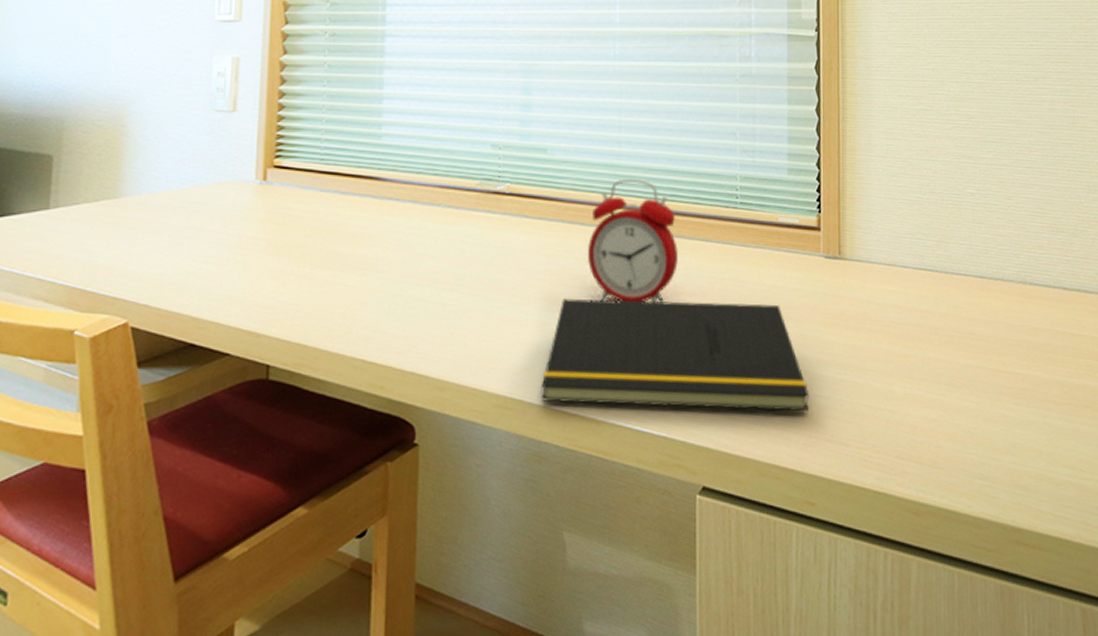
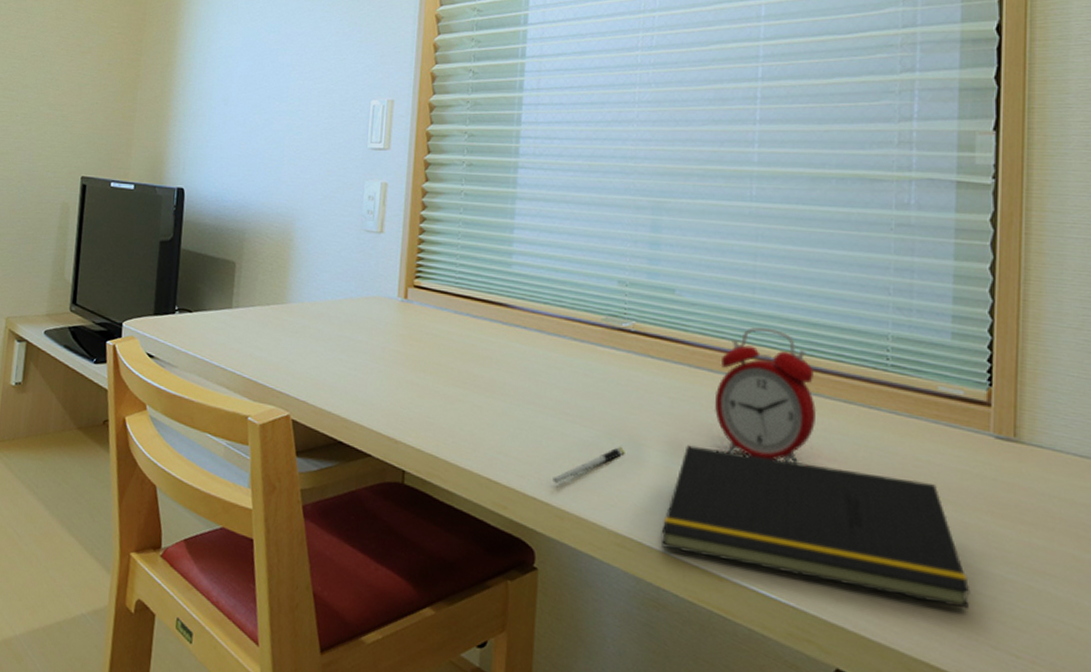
pen: none [431,308,504,354] -> present [552,446,625,483]

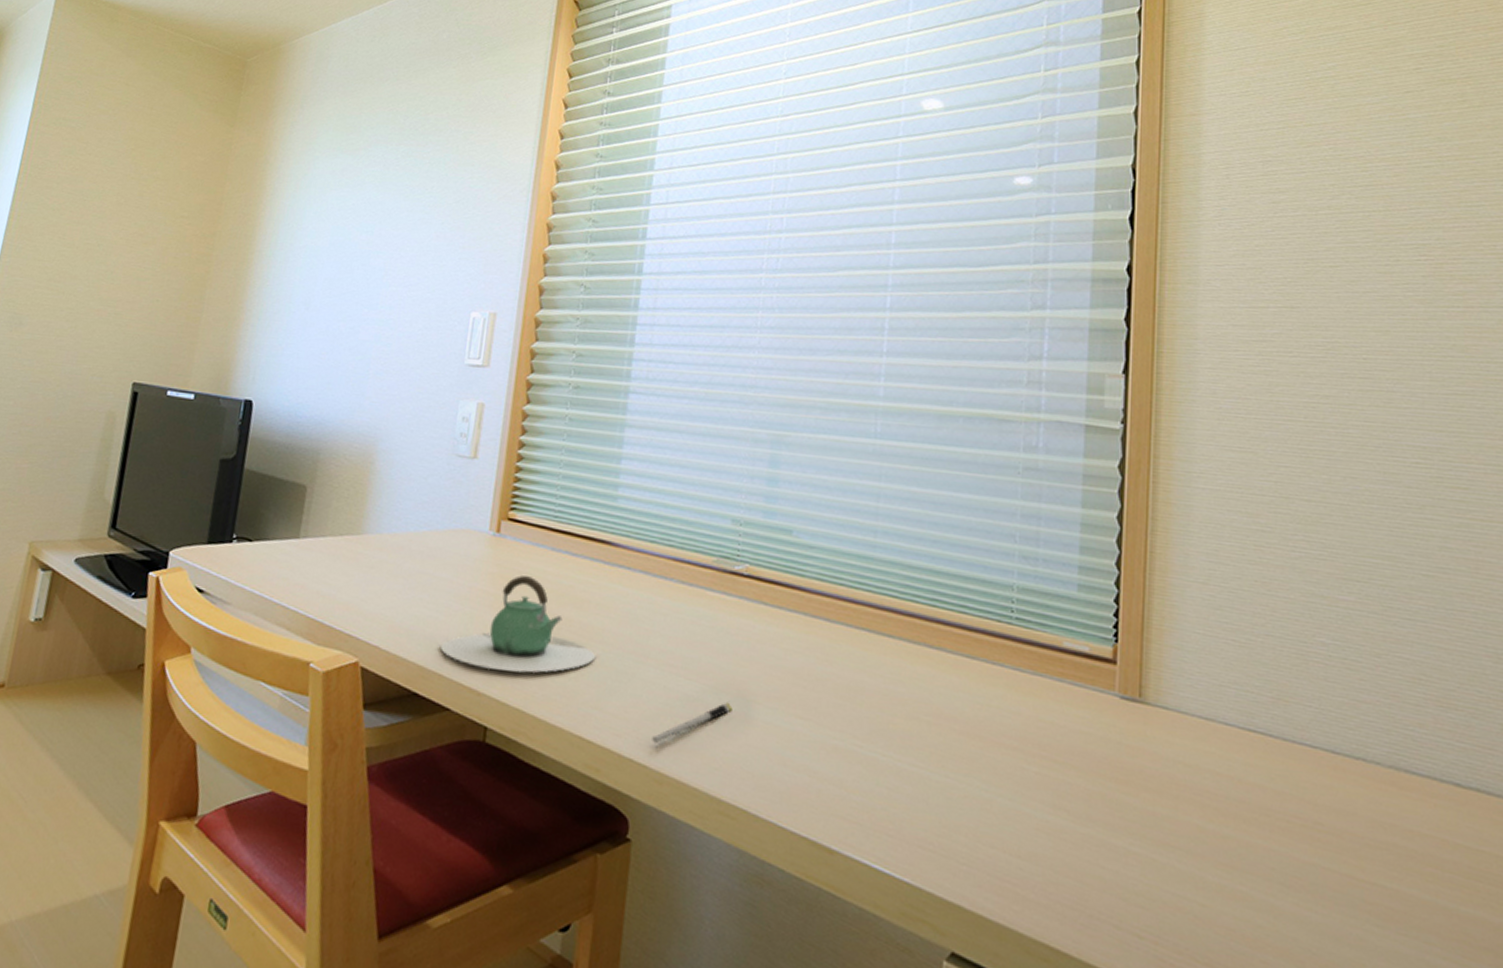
teapot: none [360,336,499,423] -> present [441,575,596,673]
notepad: present [661,445,970,609] -> none [768,702,1093,885]
alarm clock: present [714,327,817,464] -> none [830,573,938,724]

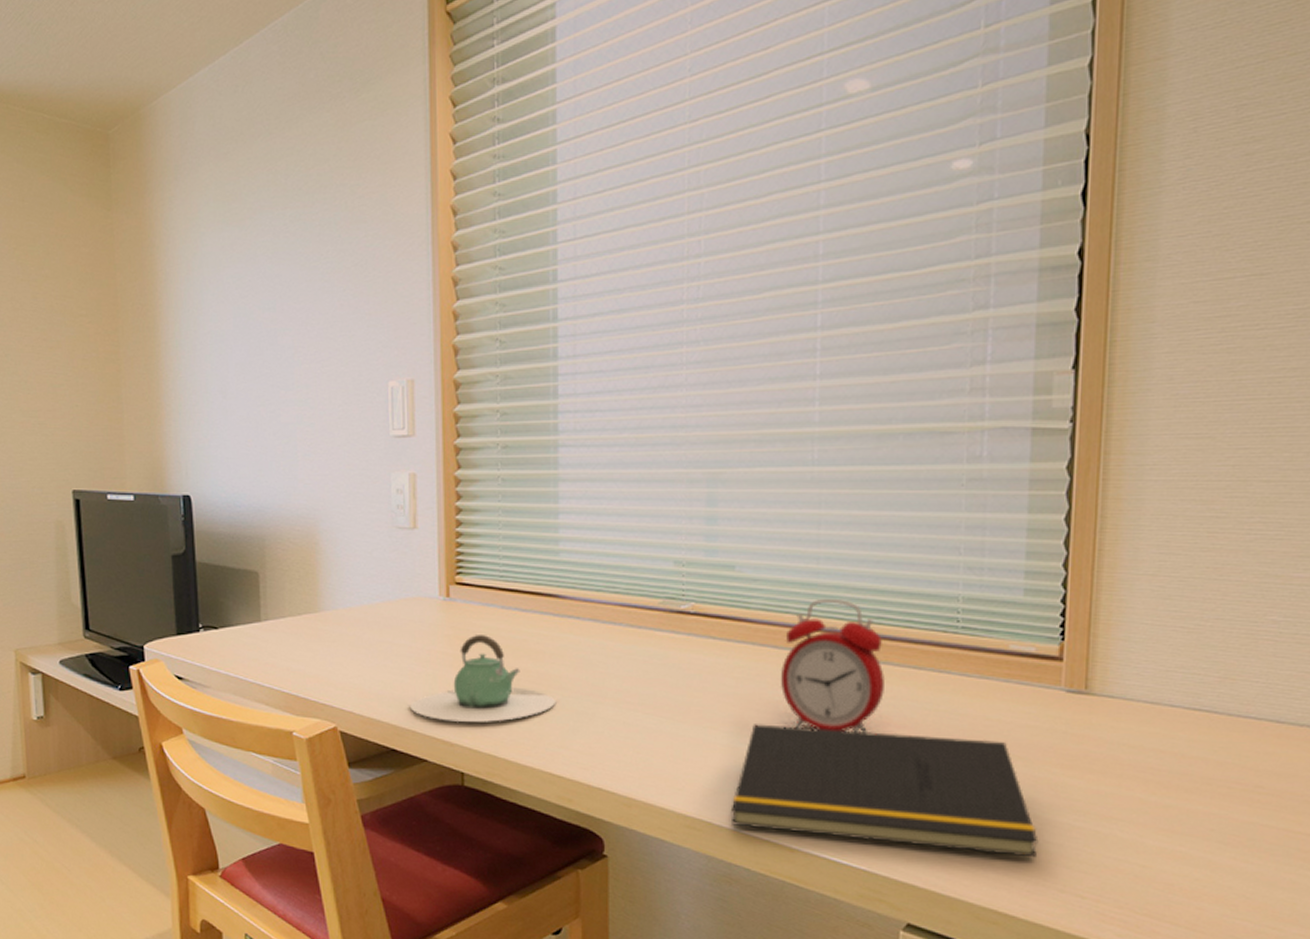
pen: present [652,702,733,743] -> none [617,730,690,772]
notepad: none [768,702,1093,885] -> present [730,724,1039,858]
alarm clock: none [830,573,938,724] -> present [780,598,886,734]

